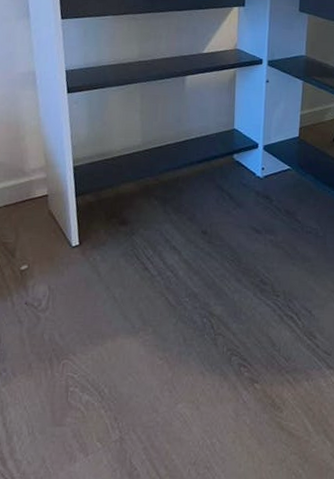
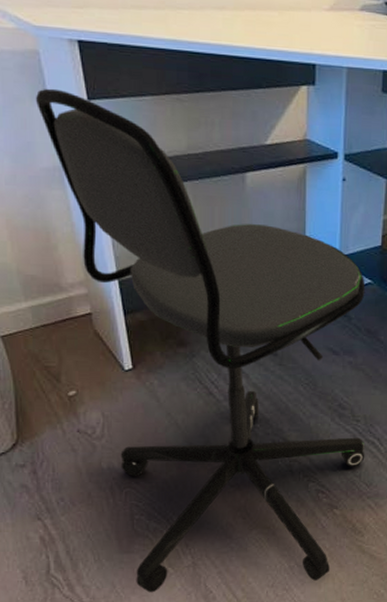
office chair: none [19,10,285,469] -> present [35,88,366,593]

